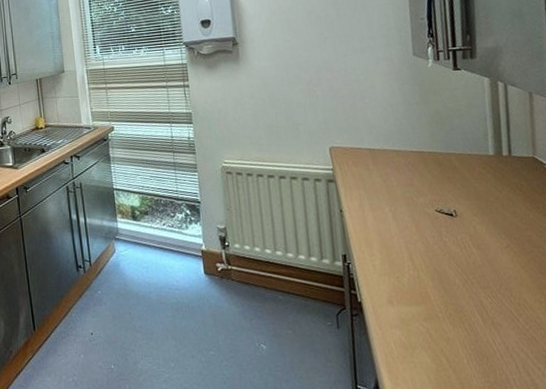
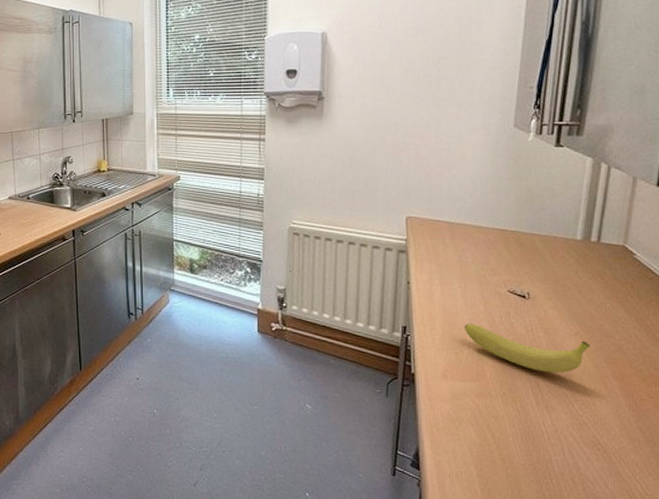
fruit: none [400,246,523,289] -> present [464,324,590,373]

